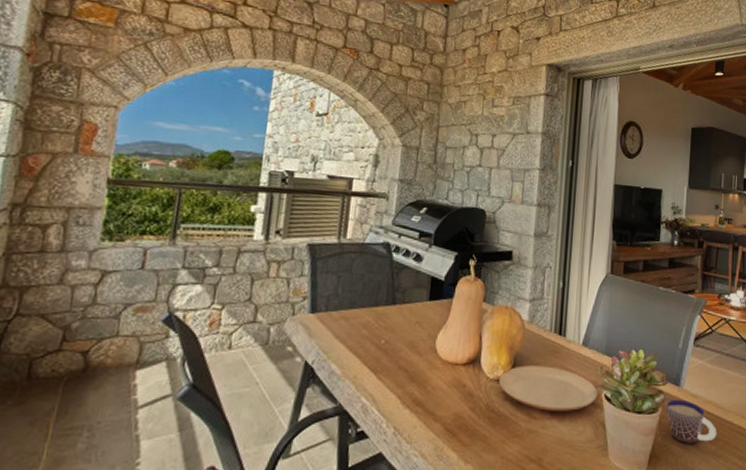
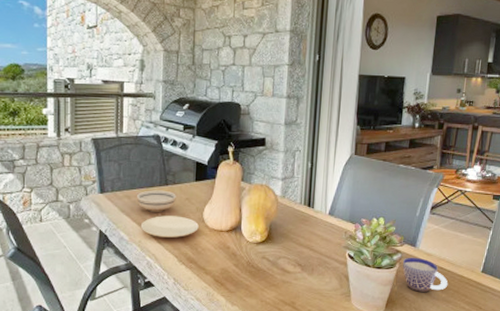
bowl: none [356,310,405,339] -> present [137,190,176,212]
plate: none [357,343,430,372] -> present [140,216,199,237]
plate: present [499,365,598,412] -> none [257,231,342,268]

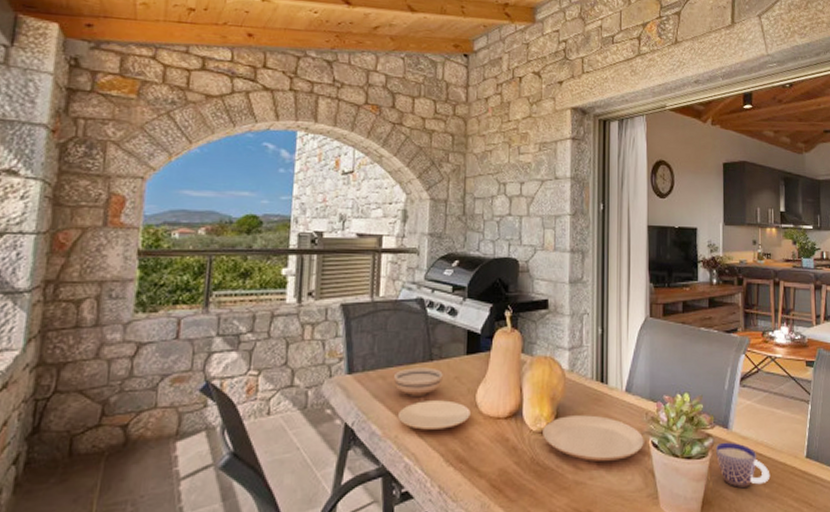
plate: none [257,231,342,268] -> present [543,415,644,463]

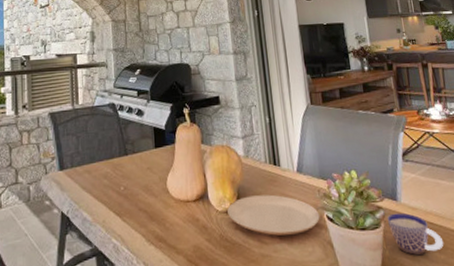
bowl: present [394,367,443,396] -> none [97,161,138,186]
plate: present [397,400,471,430] -> none [103,188,164,215]

